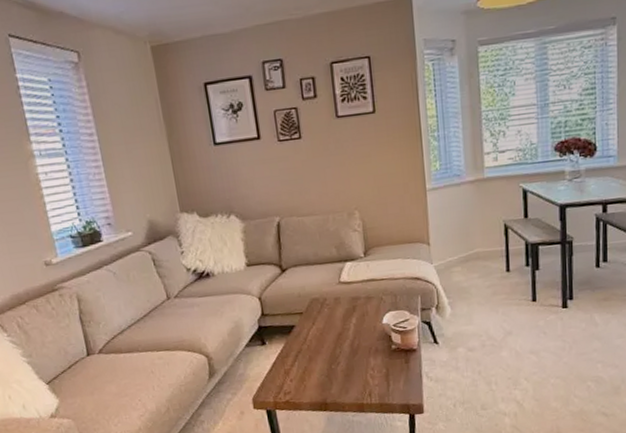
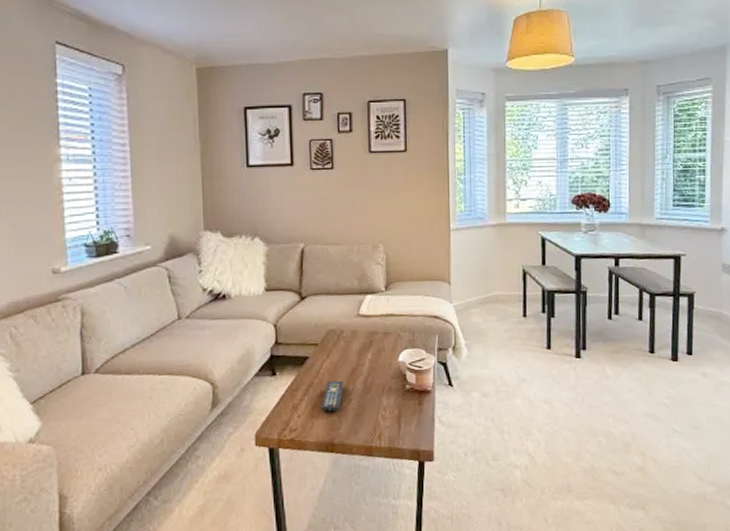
remote control: none [311,345,332,375] -> present [321,380,344,412]

